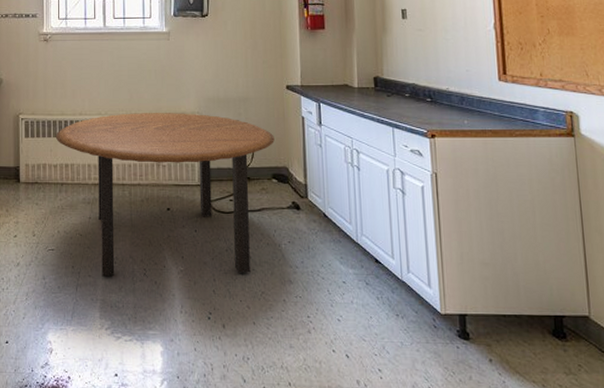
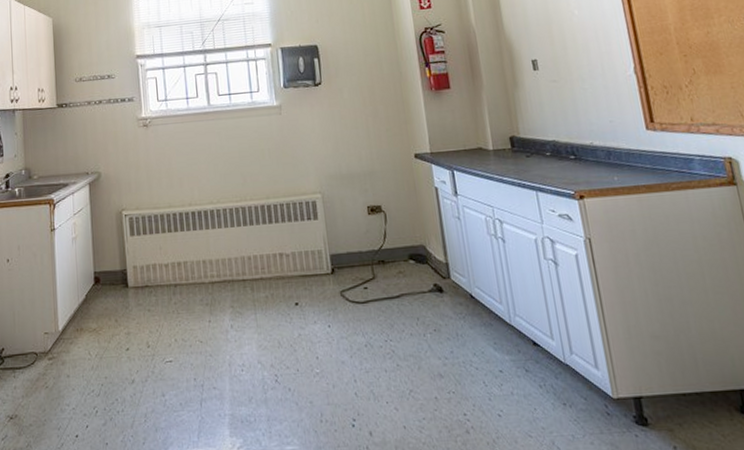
dining table: present [55,113,275,277] -> none [164,193,408,388]

